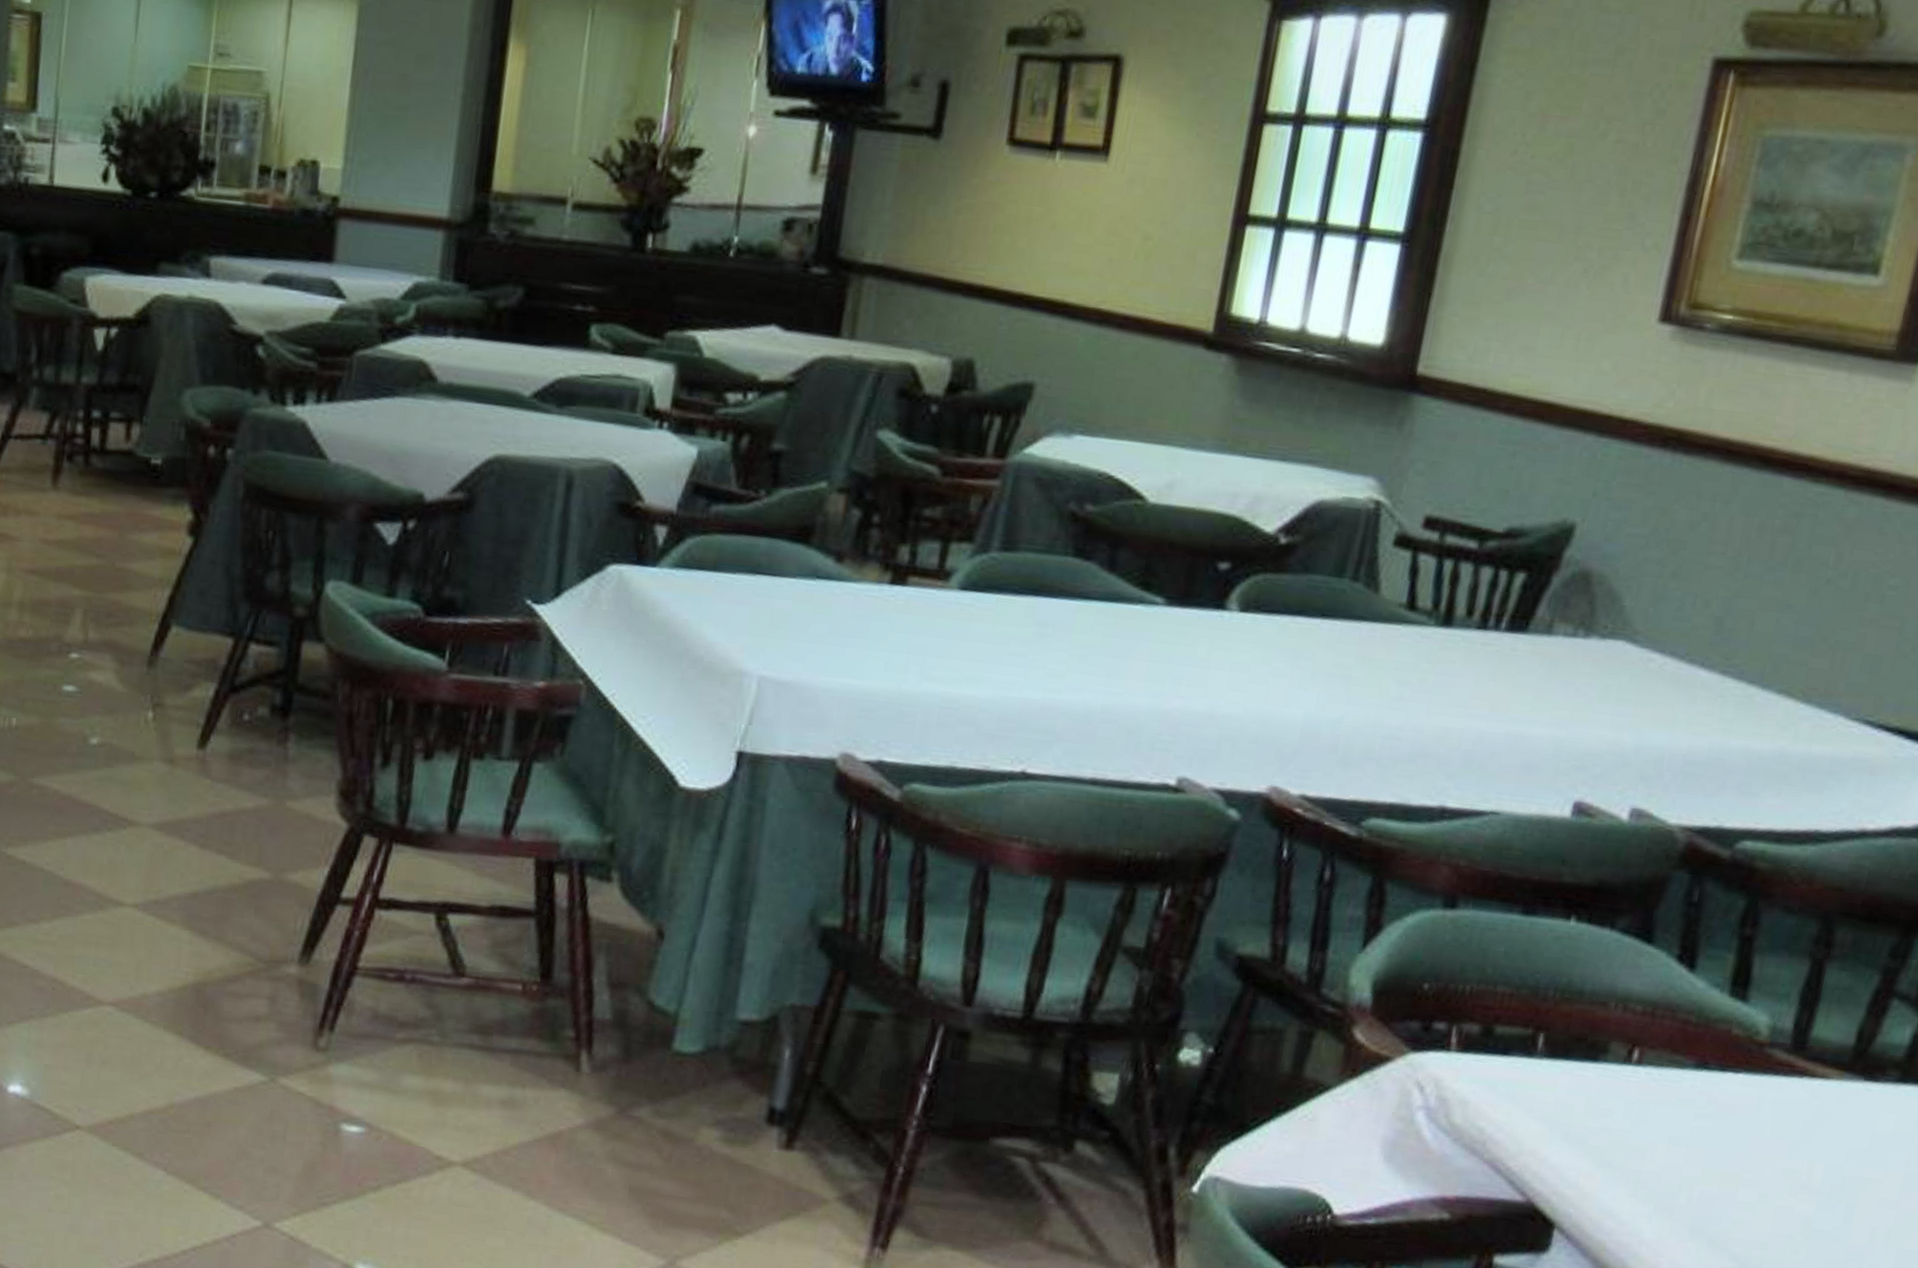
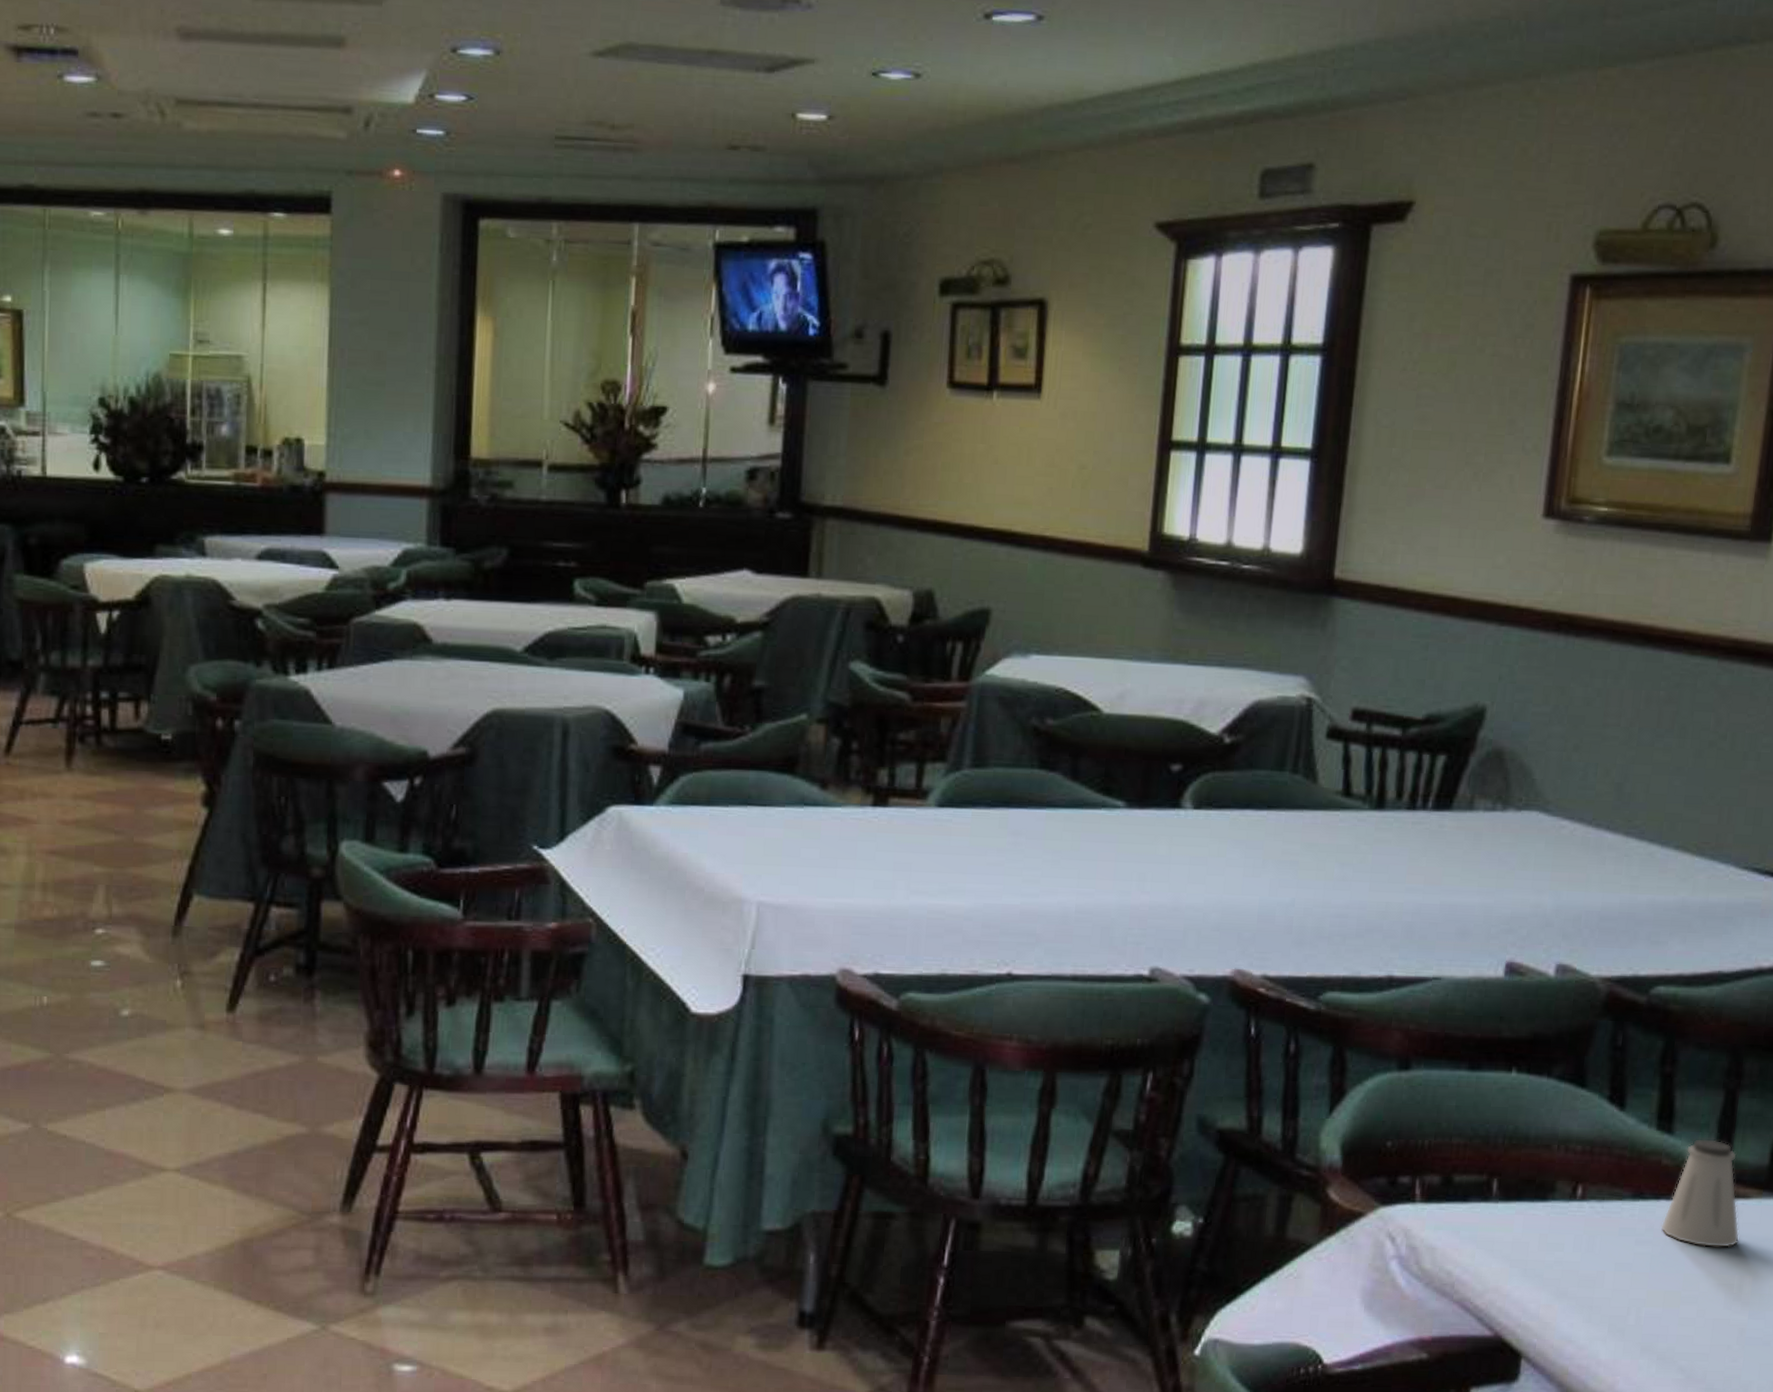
saltshaker: none [1724,1009,1819,1131] -> present [1661,1138,1740,1248]

